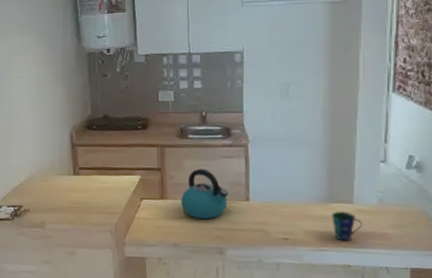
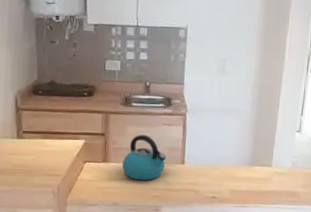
cup: present [332,211,363,242] -> none [253,173,278,199]

